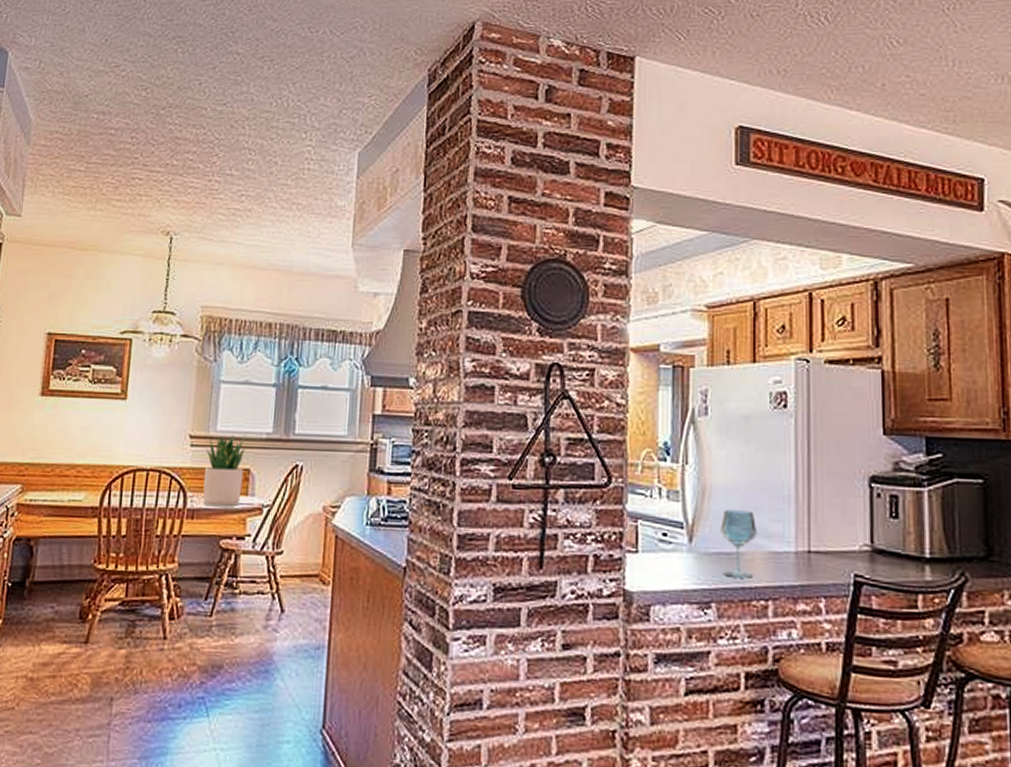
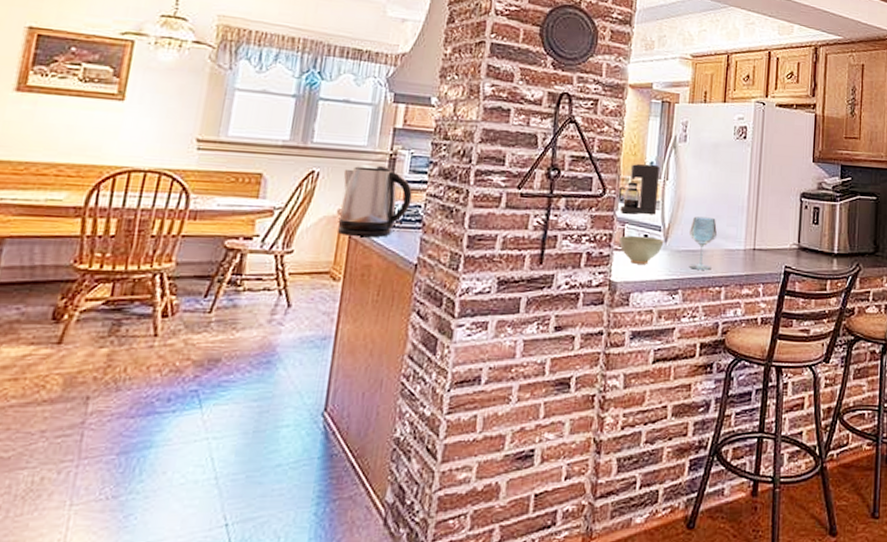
planter: present [202,433,247,507] -> none [208,139,261,209]
kettle: none [323,455,396,537] -> present [336,164,413,238]
coffee maker: none [627,445,677,509] -> present [618,164,659,215]
bowl: none [631,534,689,570] -> present [618,235,664,264]

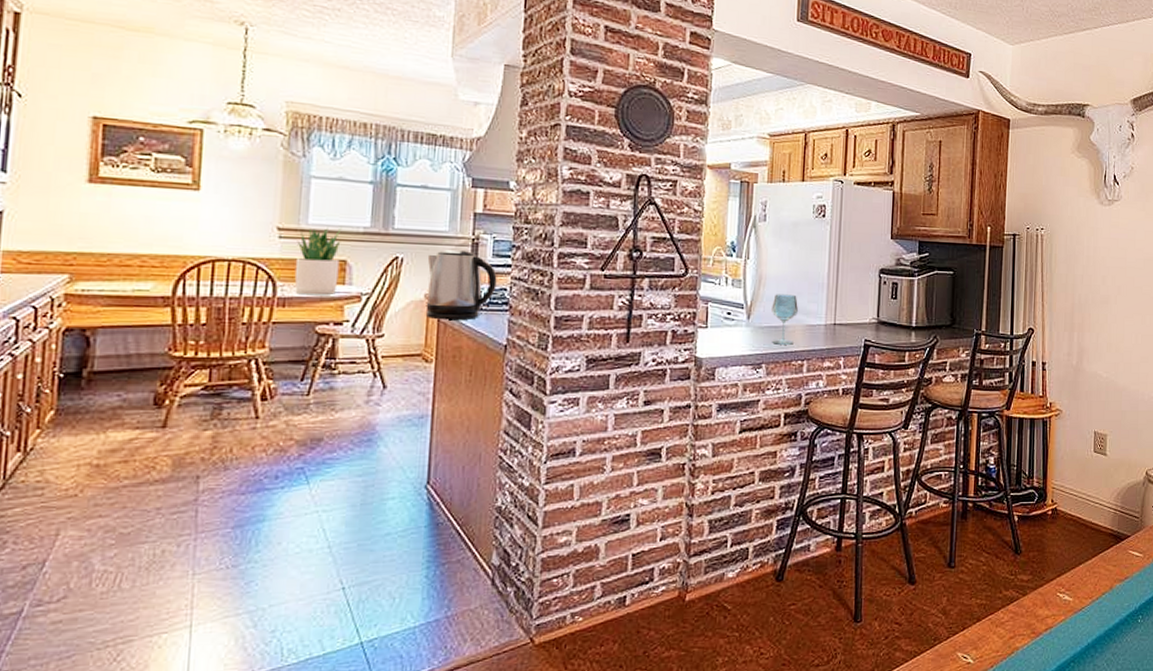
planter: none [208,139,261,209] -> present [294,226,342,296]
coffee maker: present [618,164,659,215] -> none [700,244,741,294]
bowl: present [618,235,664,264] -> none [702,313,747,341]

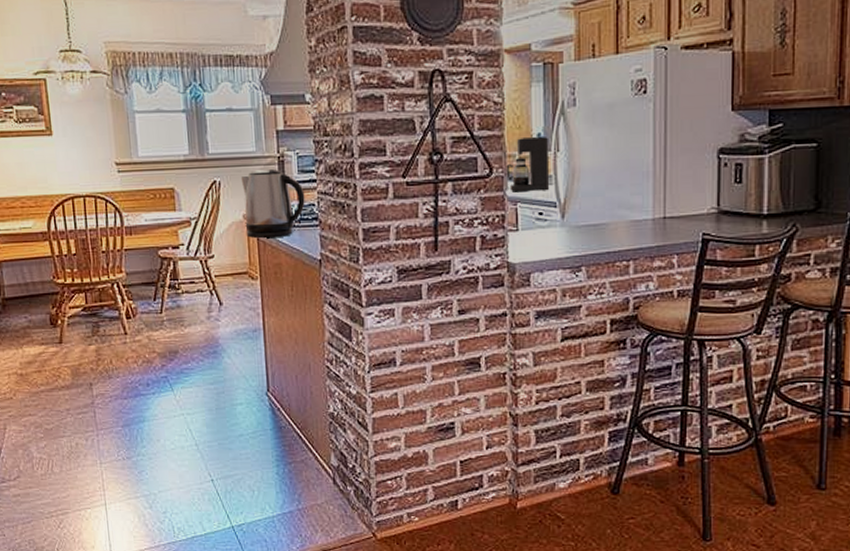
planter: present [294,226,342,296] -> none [132,157,170,223]
coffee maker: none [700,244,741,294] -> present [506,137,550,192]
wine glass: present [771,294,799,345] -> none [588,187,621,245]

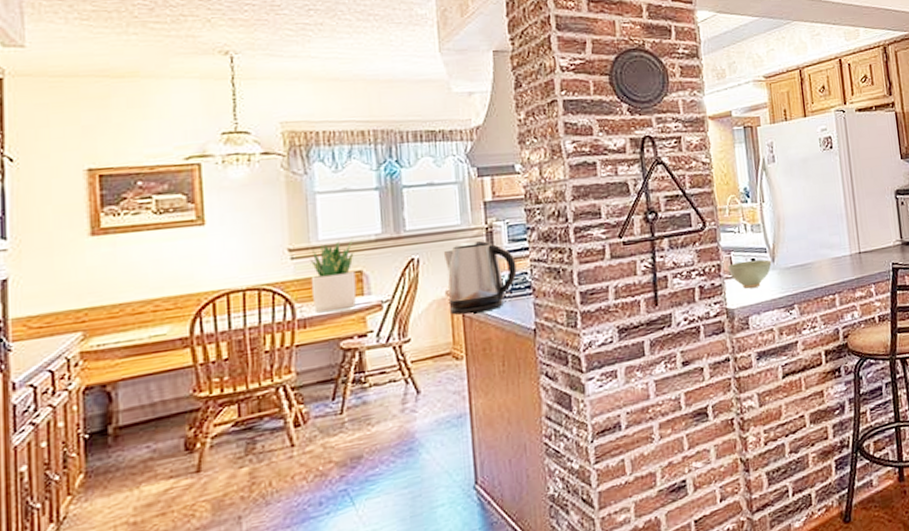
planter: none [132,157,170,223] -> present [309,238,357,313]
coffee maker: present [506,137,550,192] -> none [718,190,759,243]
bowl: none [512,214,561,244] -> present [727,259,772,289]

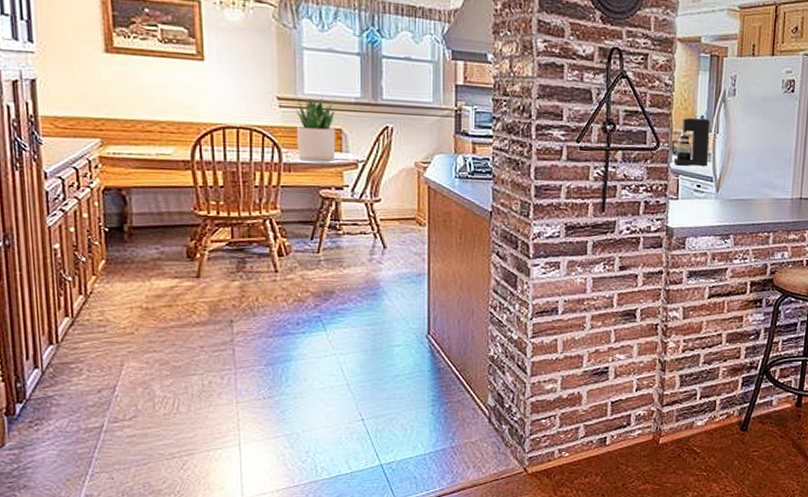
kettle: present [443,240,517,316] -> none [415,119,480,188]
coffee maker: none [718,190,759,243] -> present [671,118,710,167]
bowl: present [727,259,772,289] -> none [673,185,716,212]

